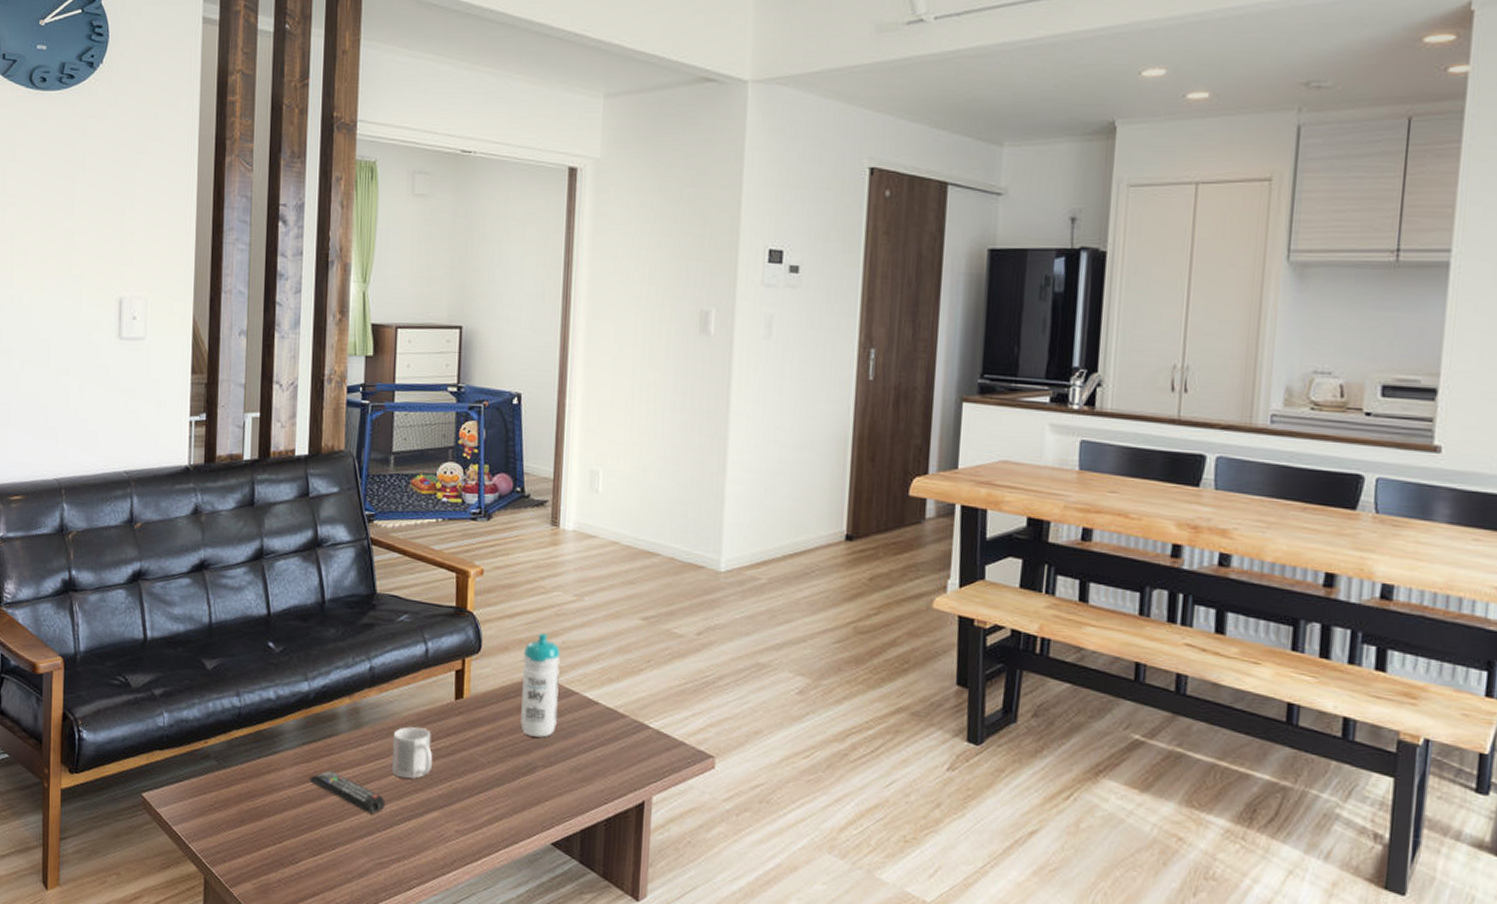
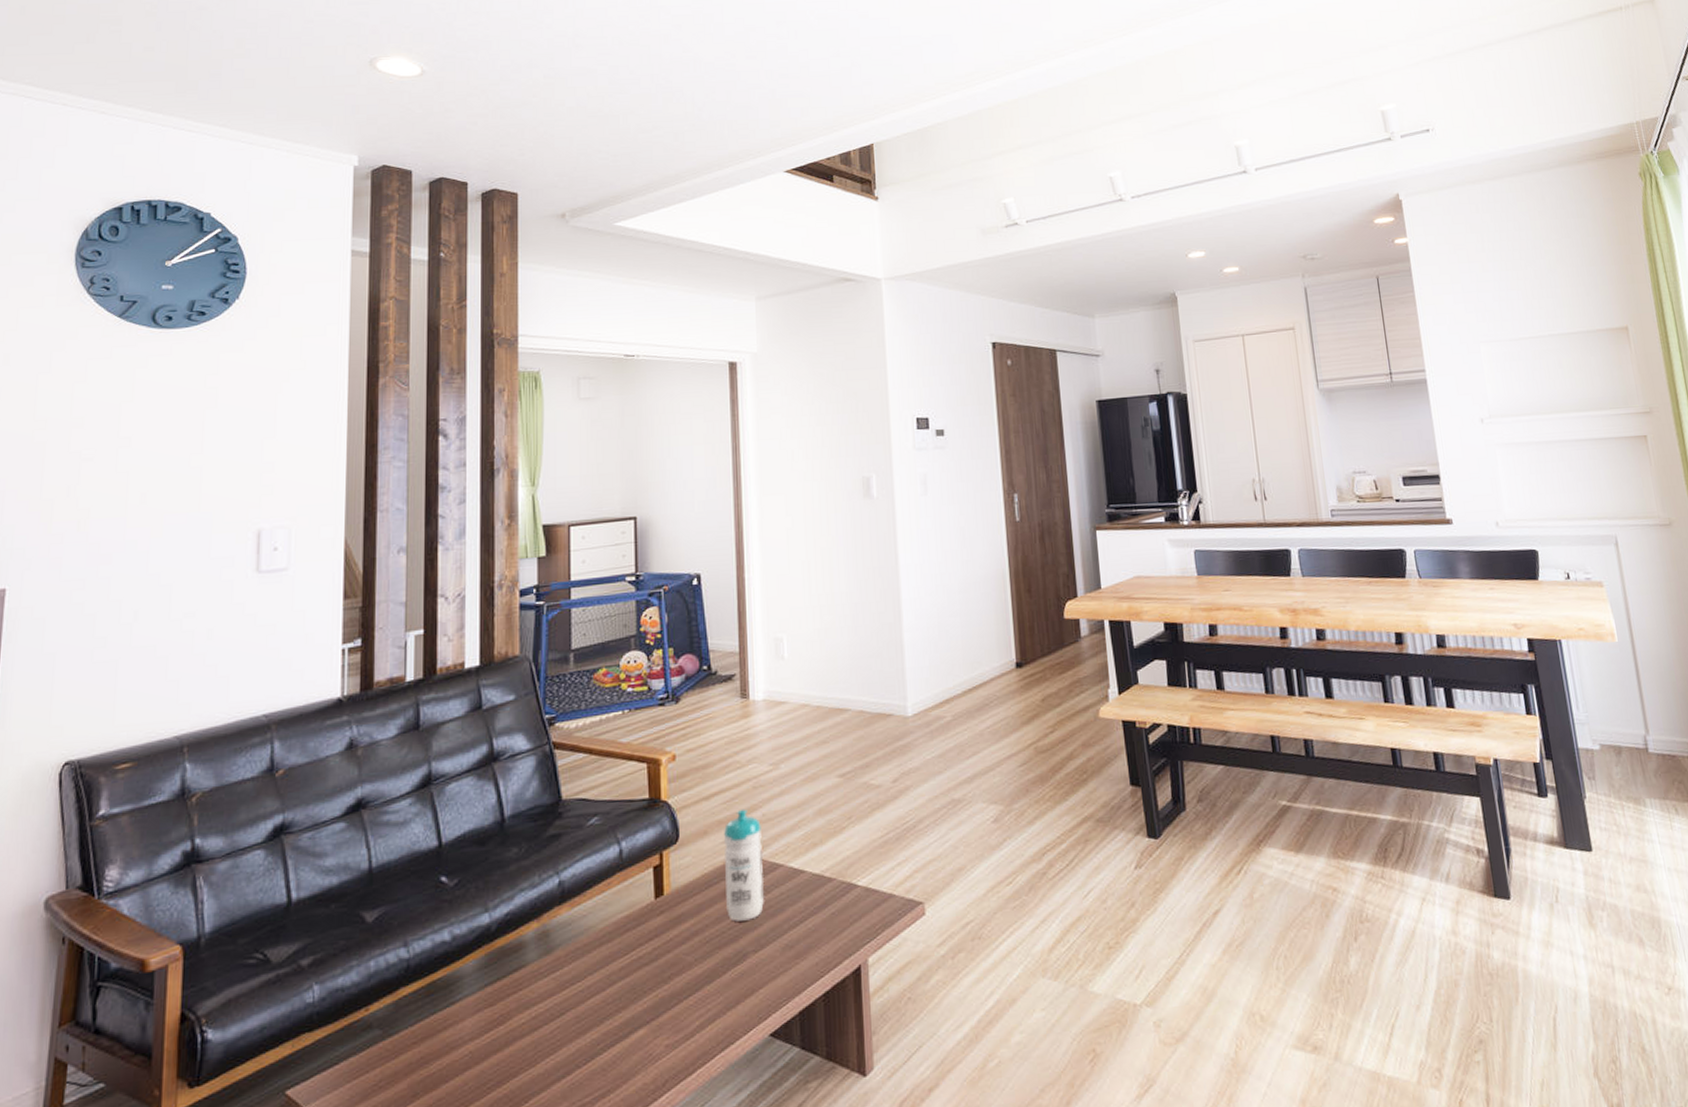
remote control: present [309,771,386,814] -> none [494,1009,585,1050]
mug: present [391,727,433,780] -> none [589,937,635,1000]

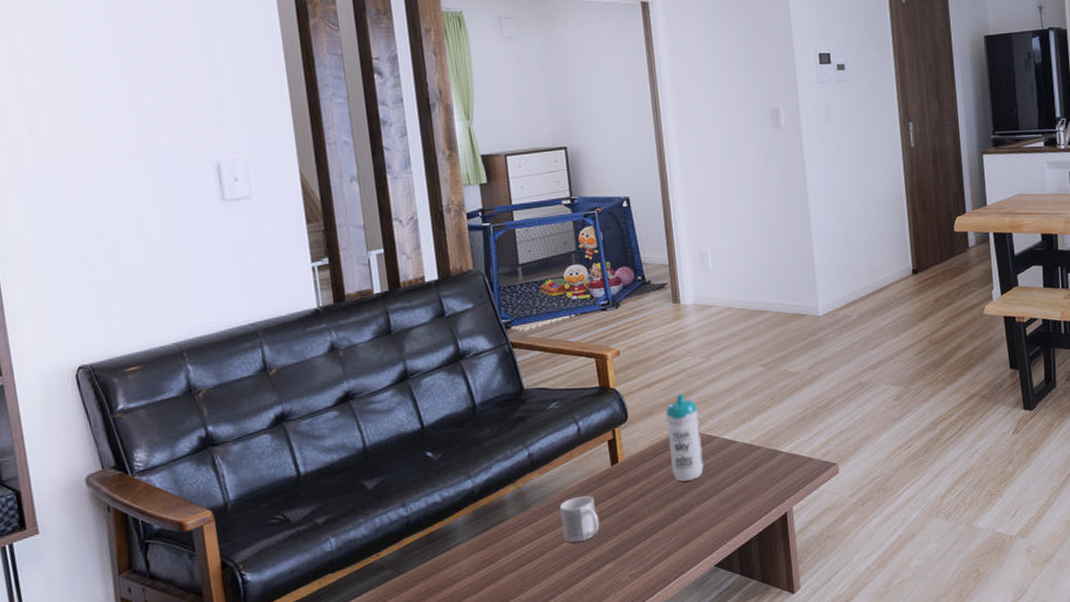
mug: none [589,937,635,1000] -> present [559,496,600,543]

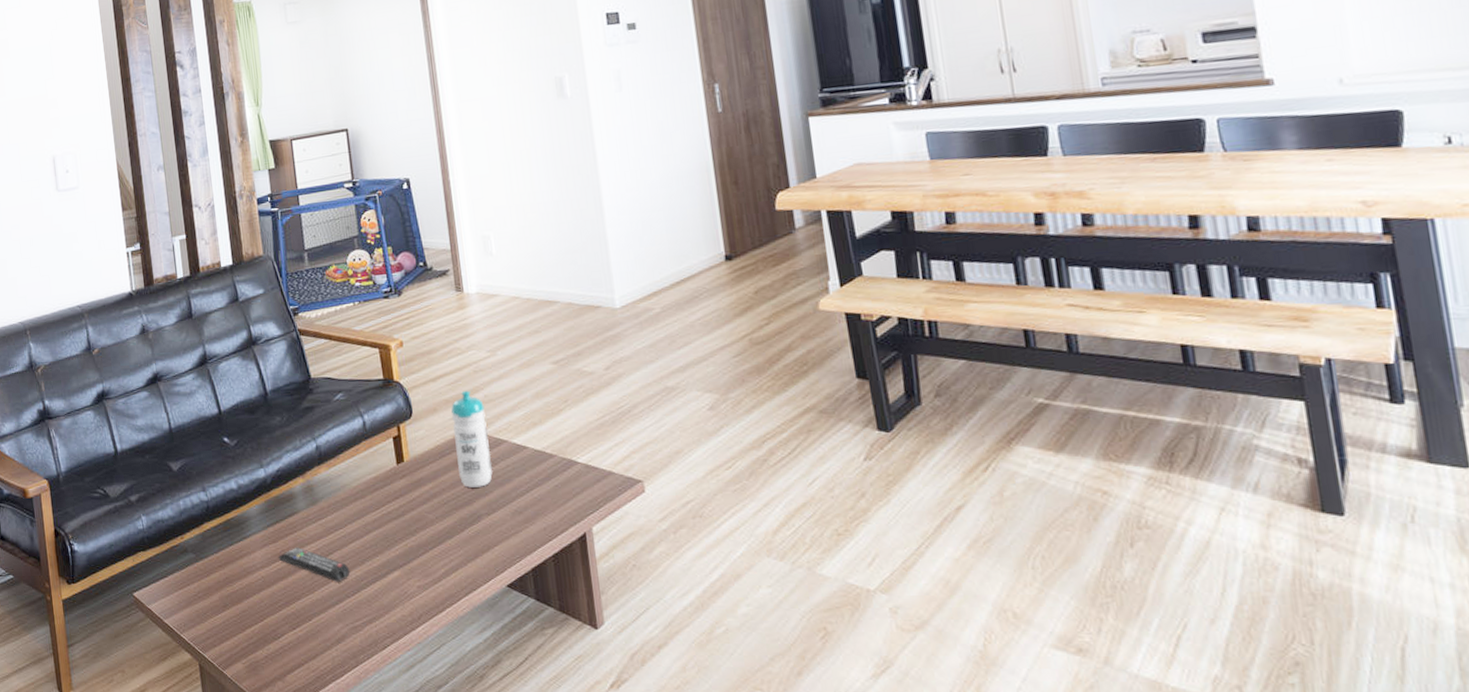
remote control: none [486,552,562,581] -> present [278,547,350,582]
mug: present [559,496,600,543] -> none [346,495,387,545]

